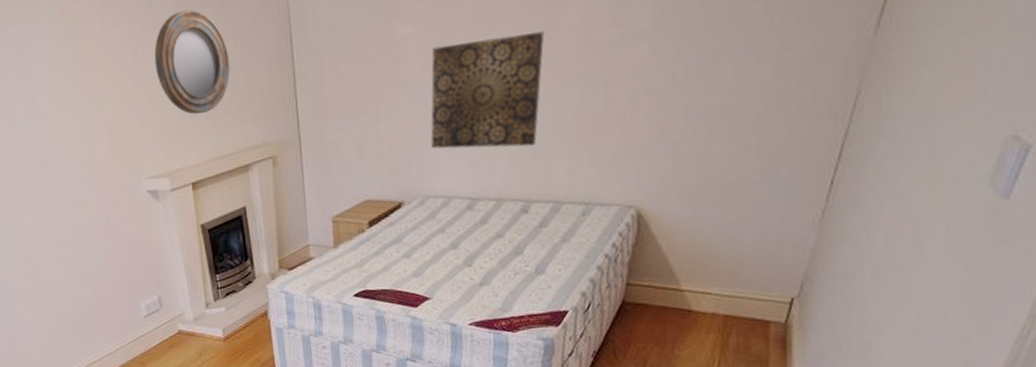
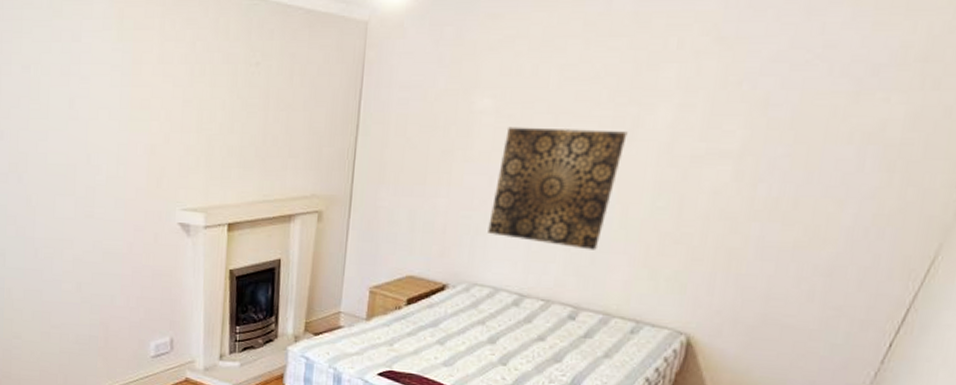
home mirror: present [154,9,230,115] -> none [211,36,292,150]

